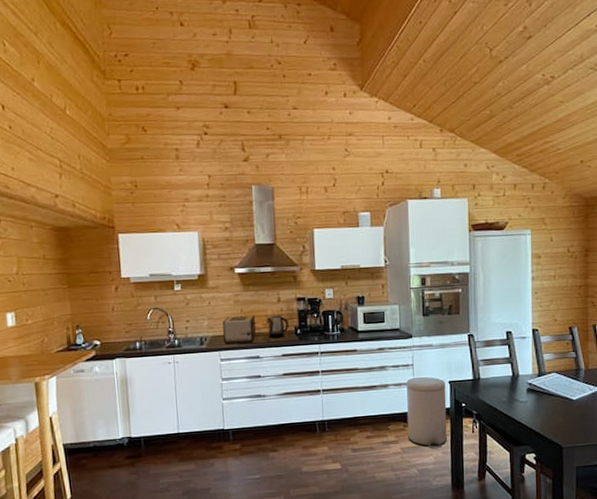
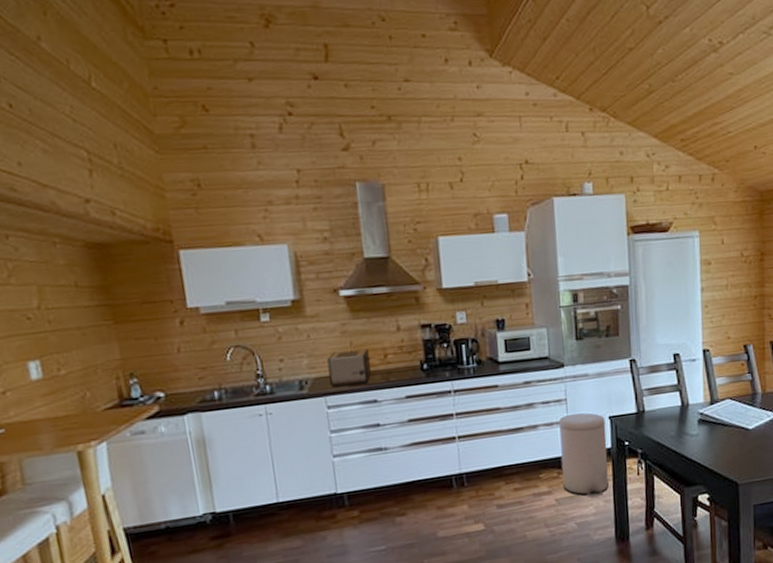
kettle: present [267,314,289,339] -> none [384,346,412,378]

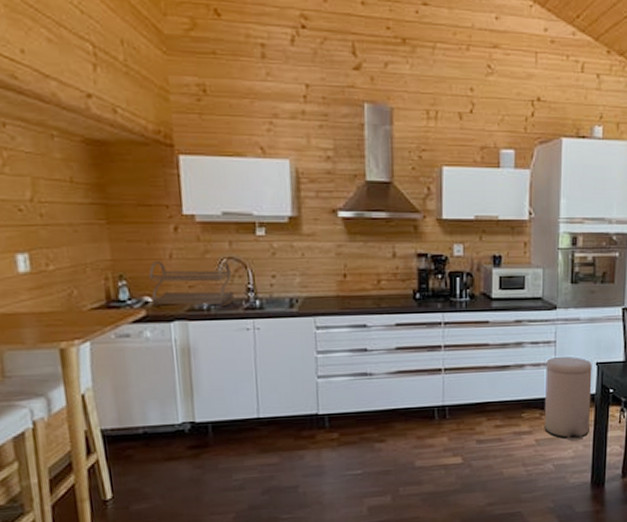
dish rack: none [158,349,244,402] -> present [148,260,234,308]
toaster: present [327,348,371,388] -> none [320,272,364,309]

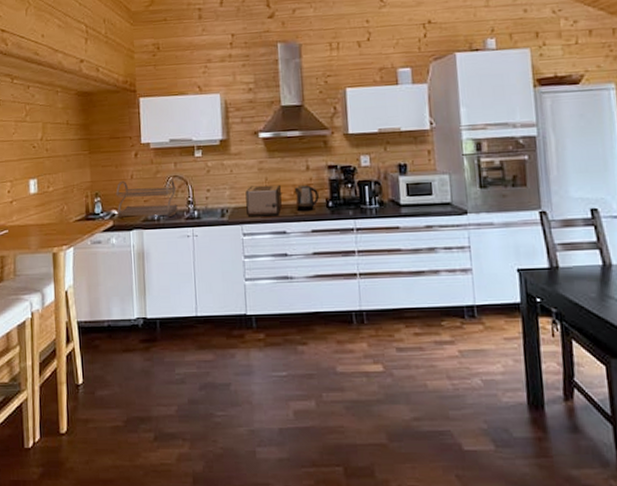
toaster: none [320,272,364,309] -> present [245,184,282,218]
kettle: none [378,273,405,304] -> present [294,184,319,212]
pedal bin: present [544,356,592,441] -> none [462,261,519,354]

